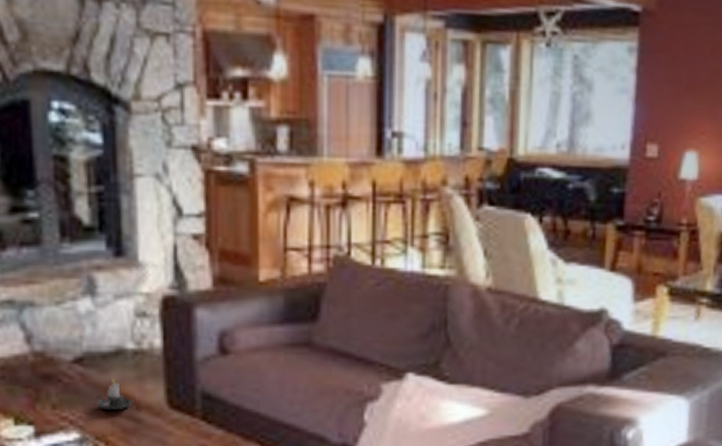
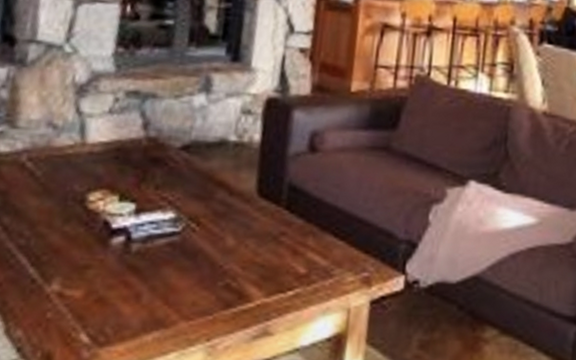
candle: present [96,378,134,411] -> none [194,166,229,195]

